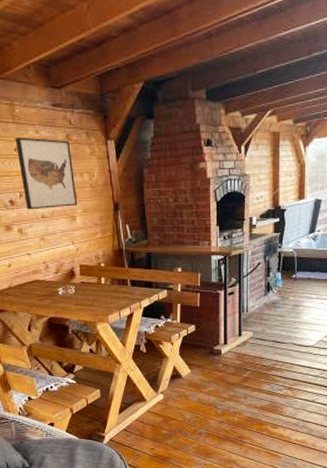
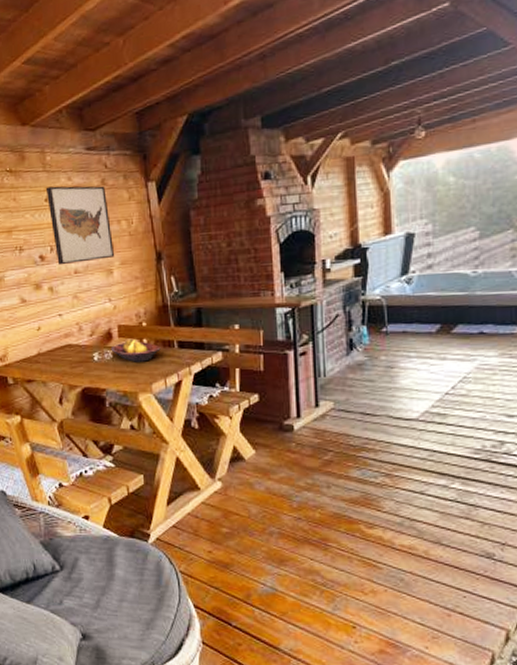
fruit bowl: none [73,277,116,297] -> present [110,338,161,362]

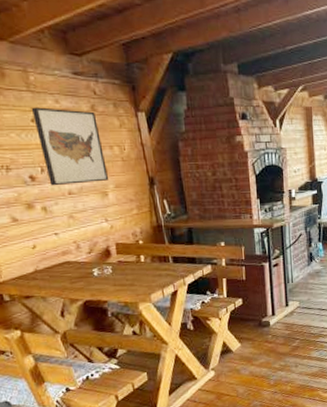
fruit bowl: present [110,338,161,362] -> none [109,255,157,276]

